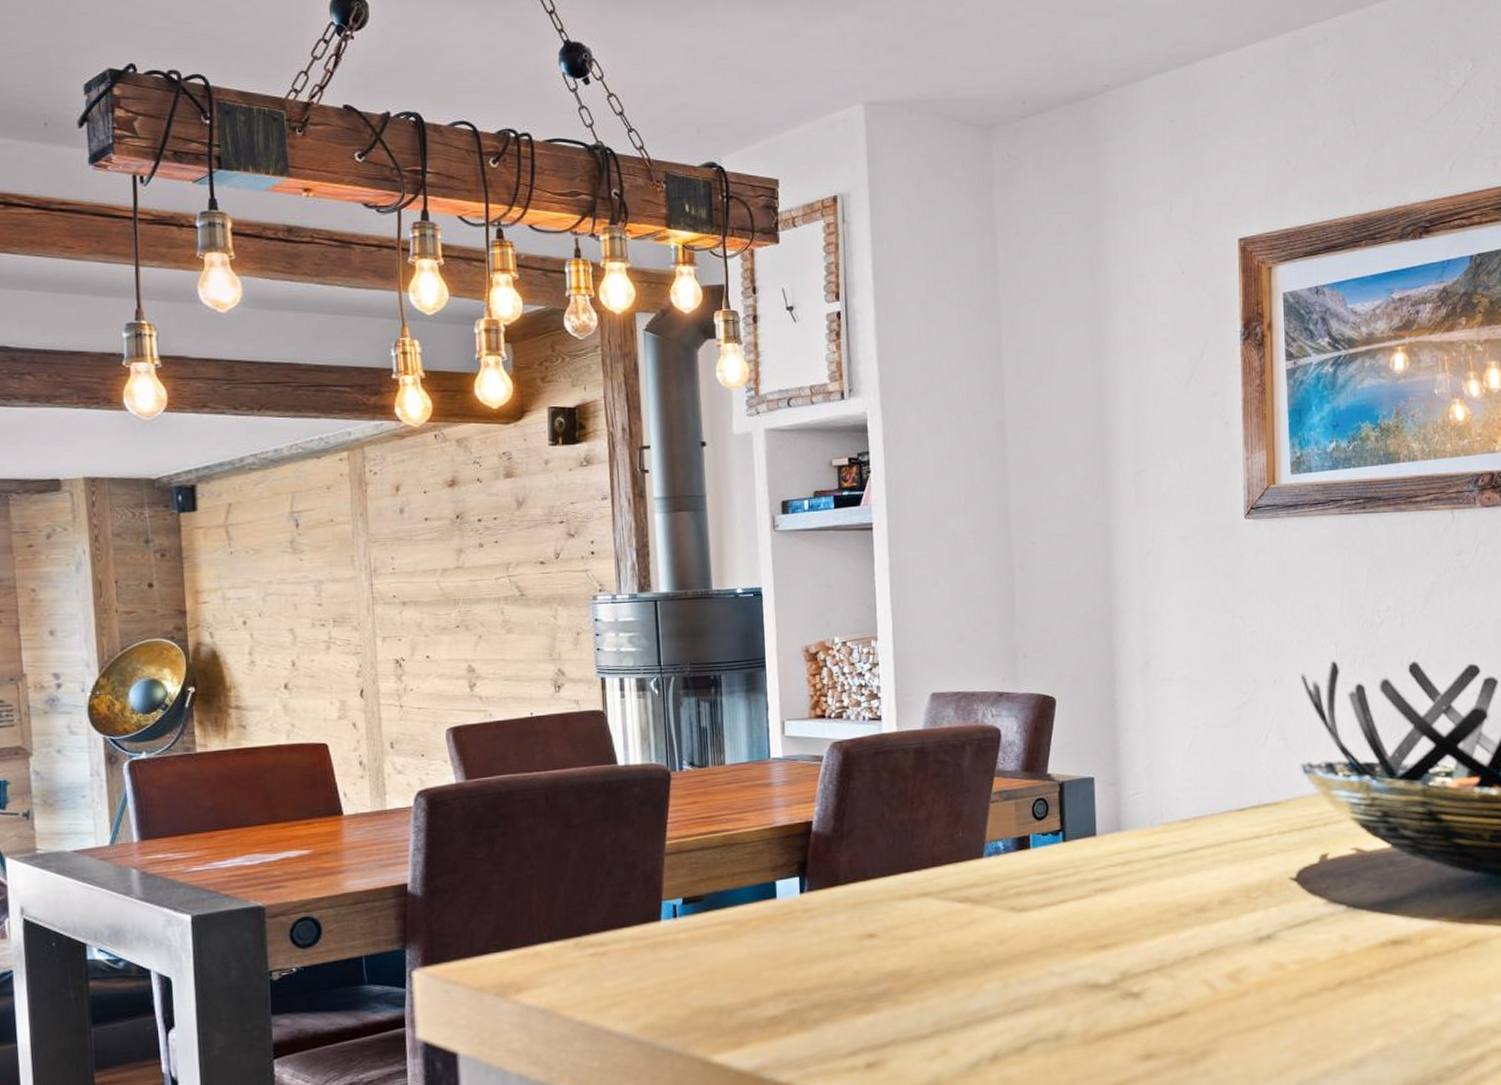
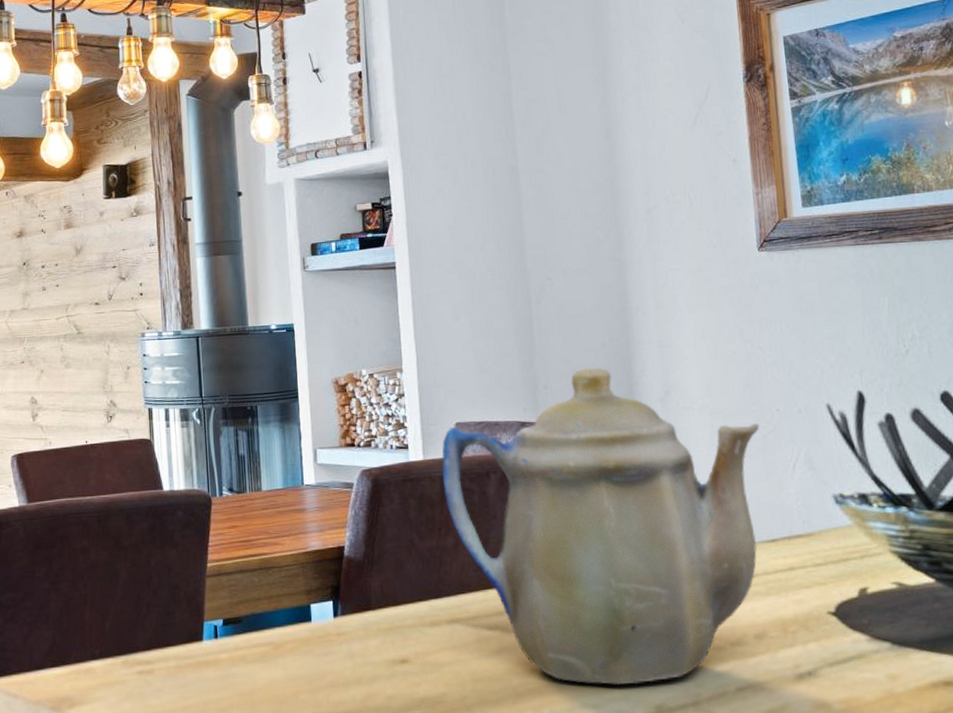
teapot: none [915,637,1236,954] -> present [441,368,760,686]

